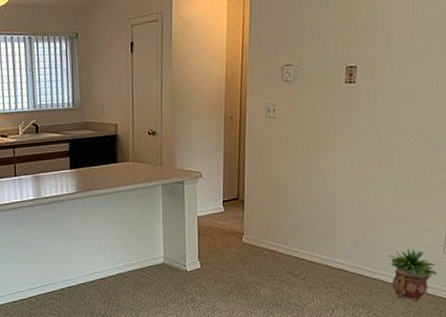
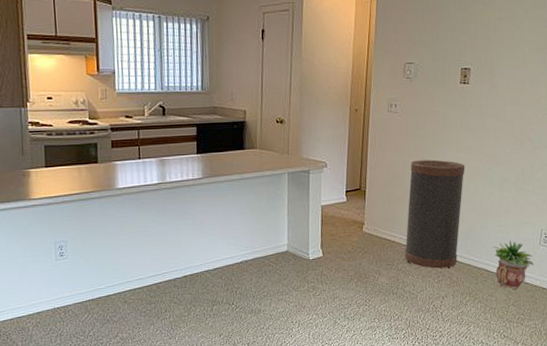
trash can: none [288,165,354,280] -> present [404,159,465,269]

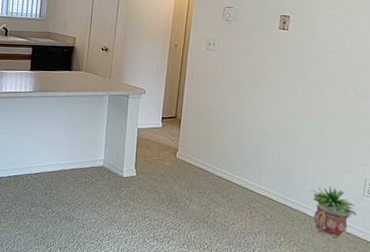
trash can: present [404,159,465,269] -> none [216,96,283,206]

